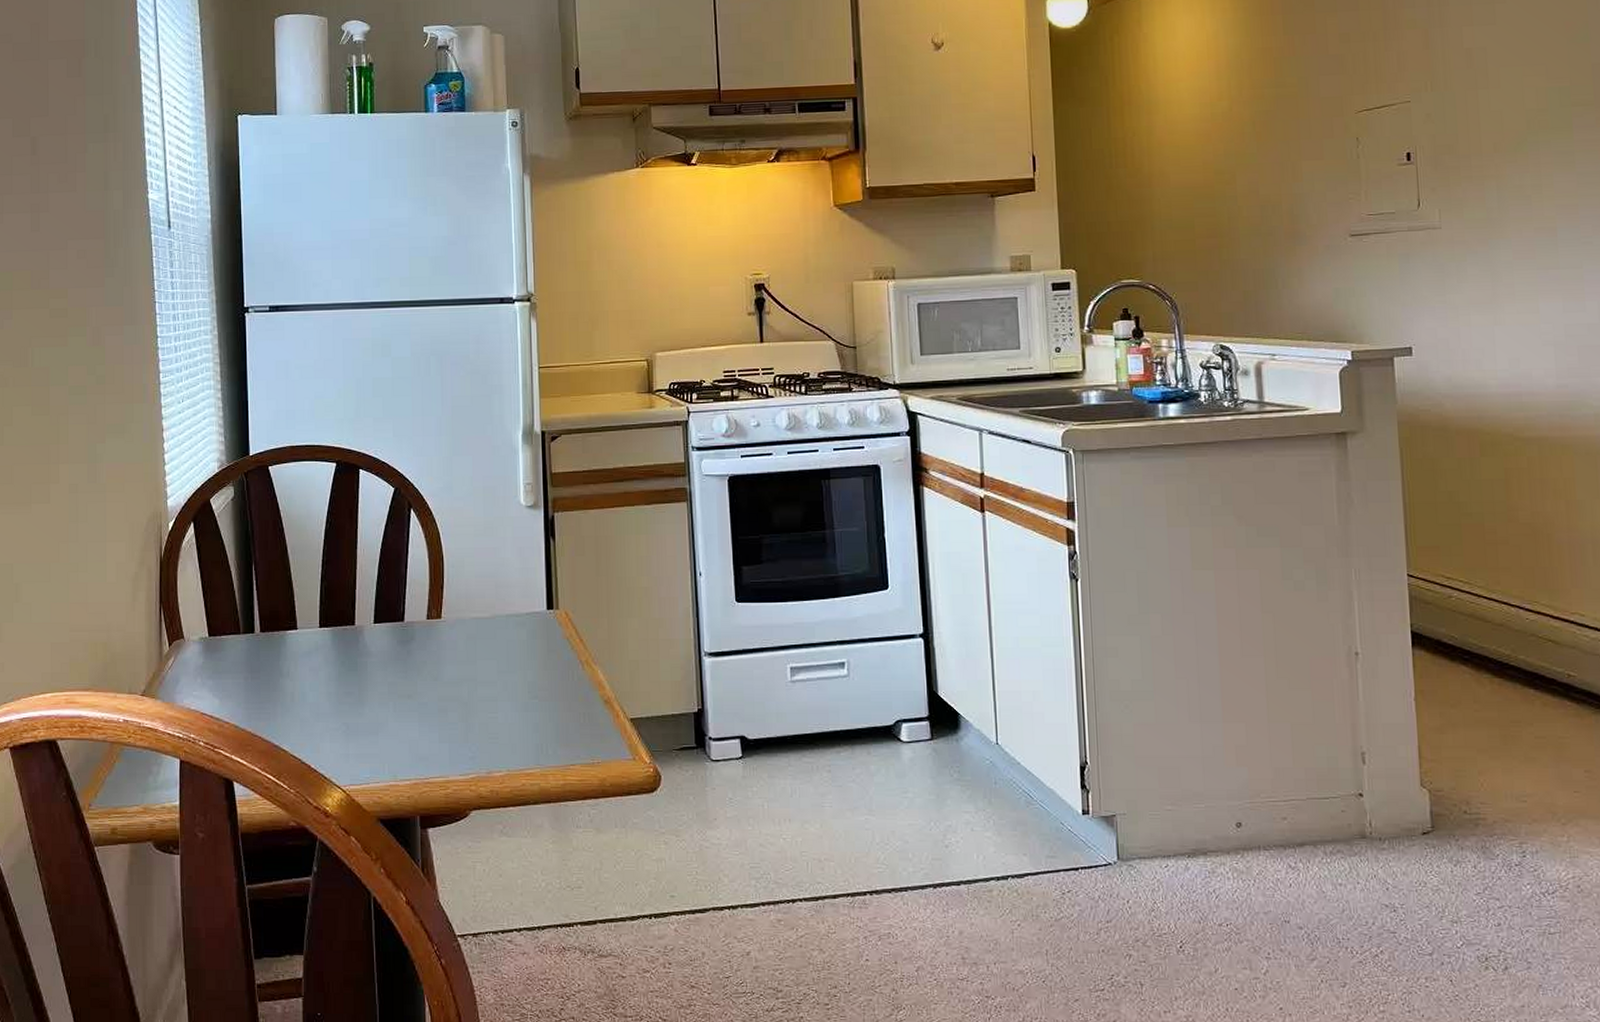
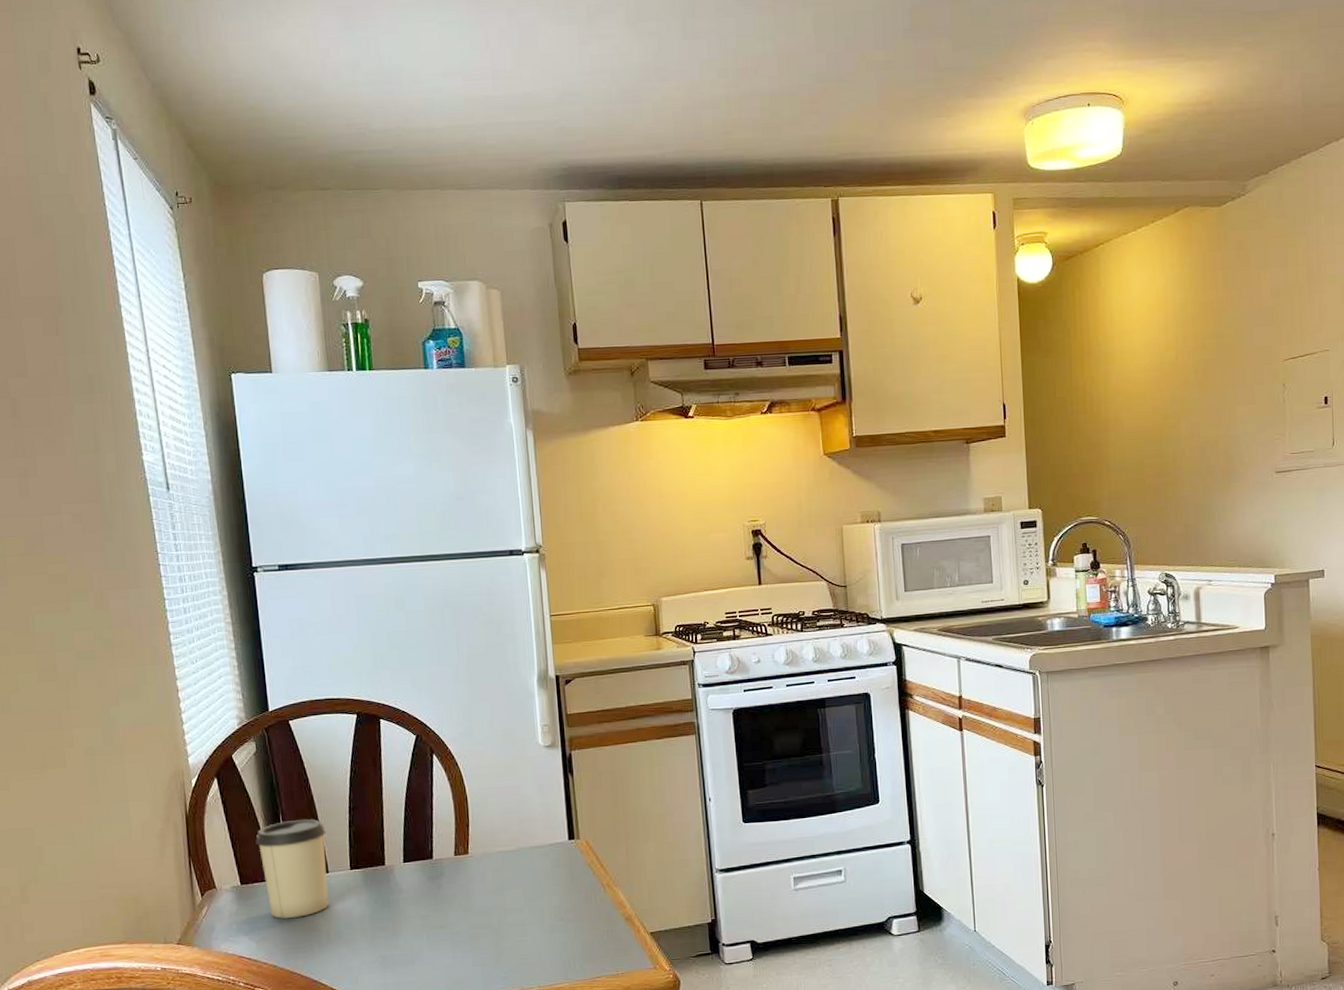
cup: none [227,570,297,677] -> present [255,818,329,919]

